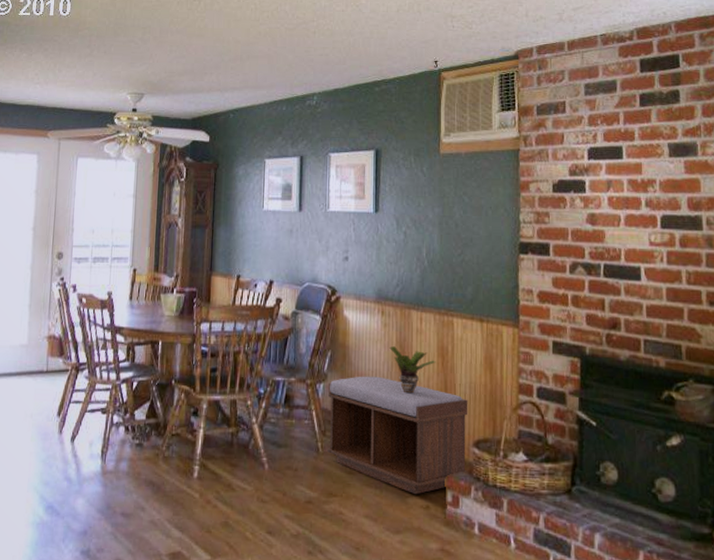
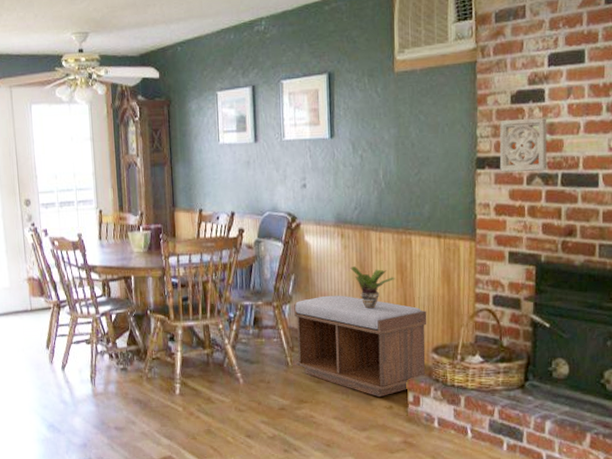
wall ornament: none [542,207,590,261] -> present [500,117,547,172]

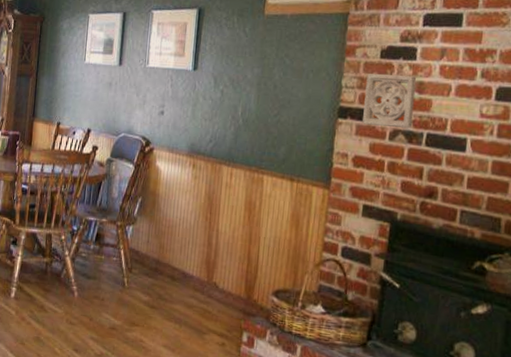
bench: present [294,295,427,398] -> none [132,222,271,333]
potted plant: present [350,266,395,309] -> none [198,197,243,242]

